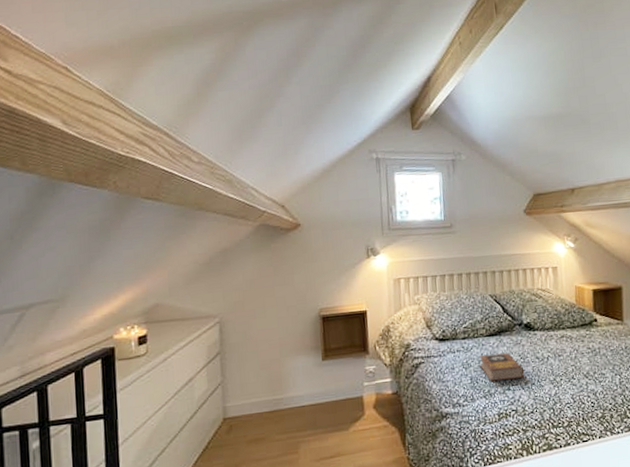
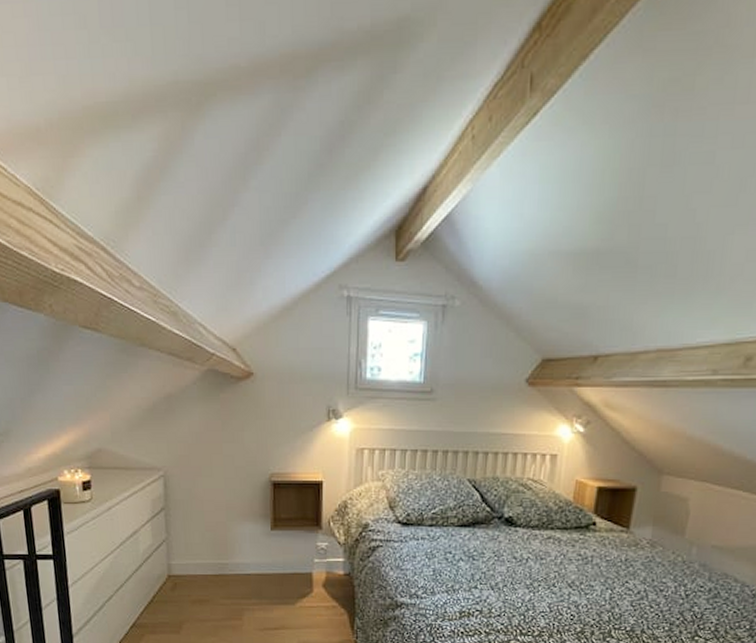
book: present [479,353,525,381] -> none [446,546,497,577]

